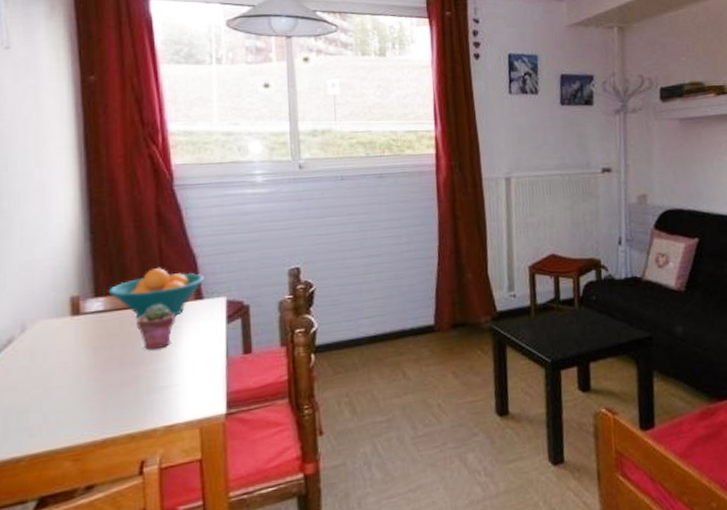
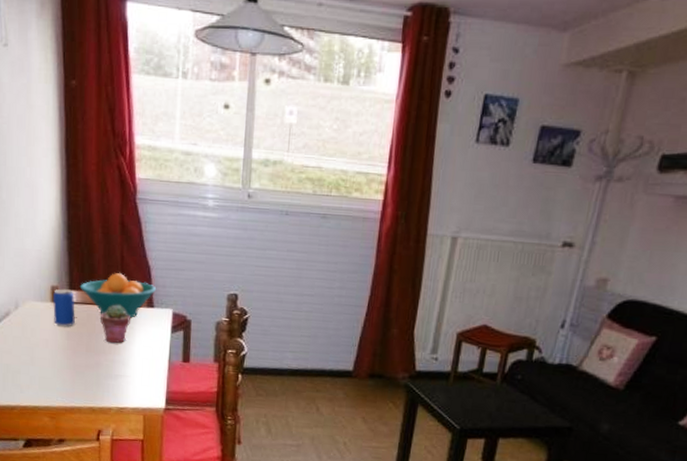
beverage can: none [74,297,103,343] -> present [53,288,75,327]

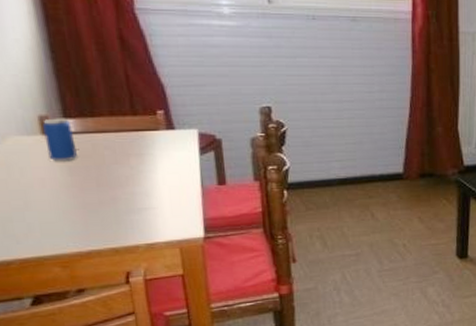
fruit bowl: present [79,272,157,318] -> none [76,93,176,144]
potted succulent: present [99,304,130,344] -> none [108,130,148,174]

